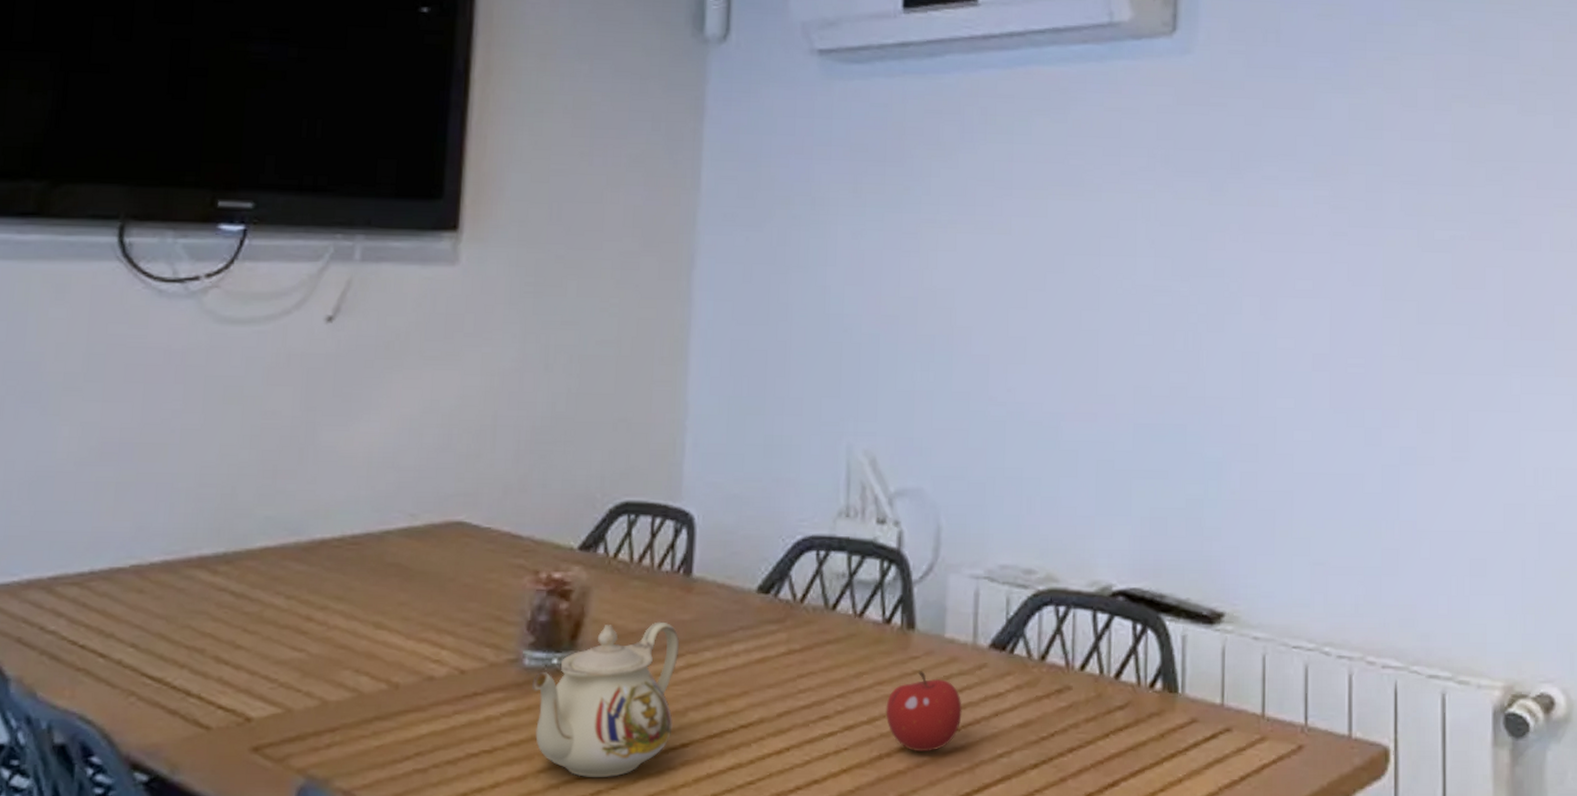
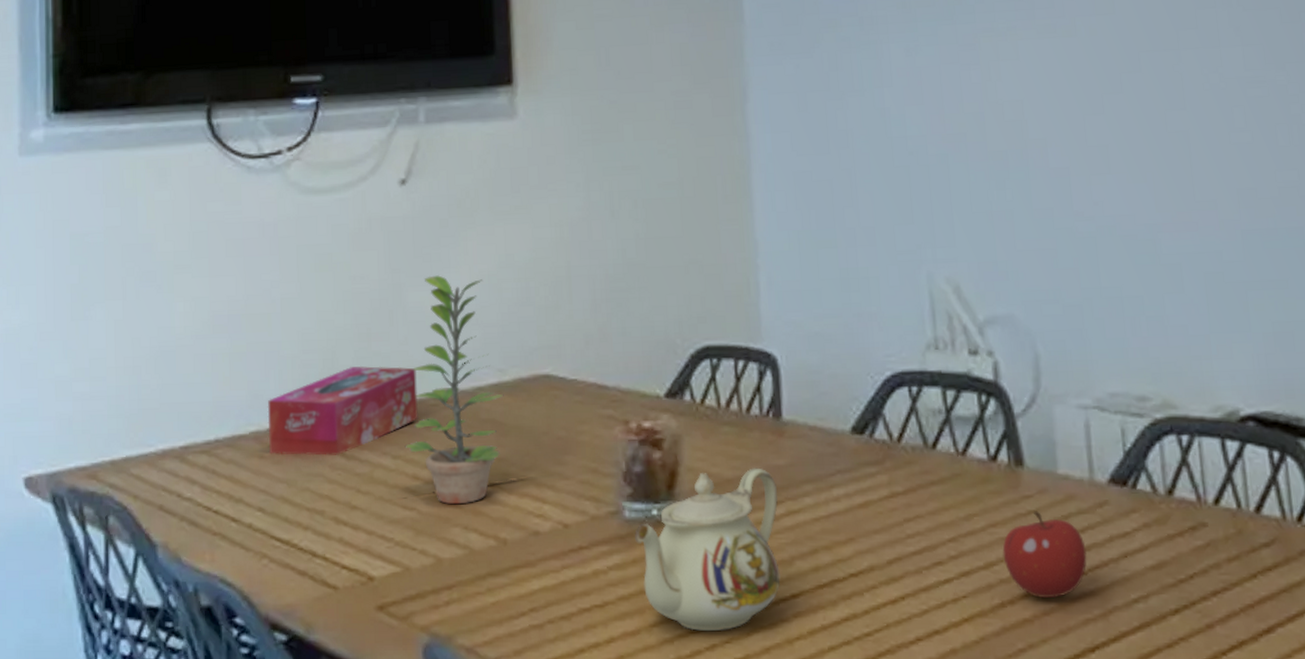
tissue box: none [150,502,322,593] -> present [267,365,418,456]
plant: none [300,416,413,648] -> present [404,275,504,505]

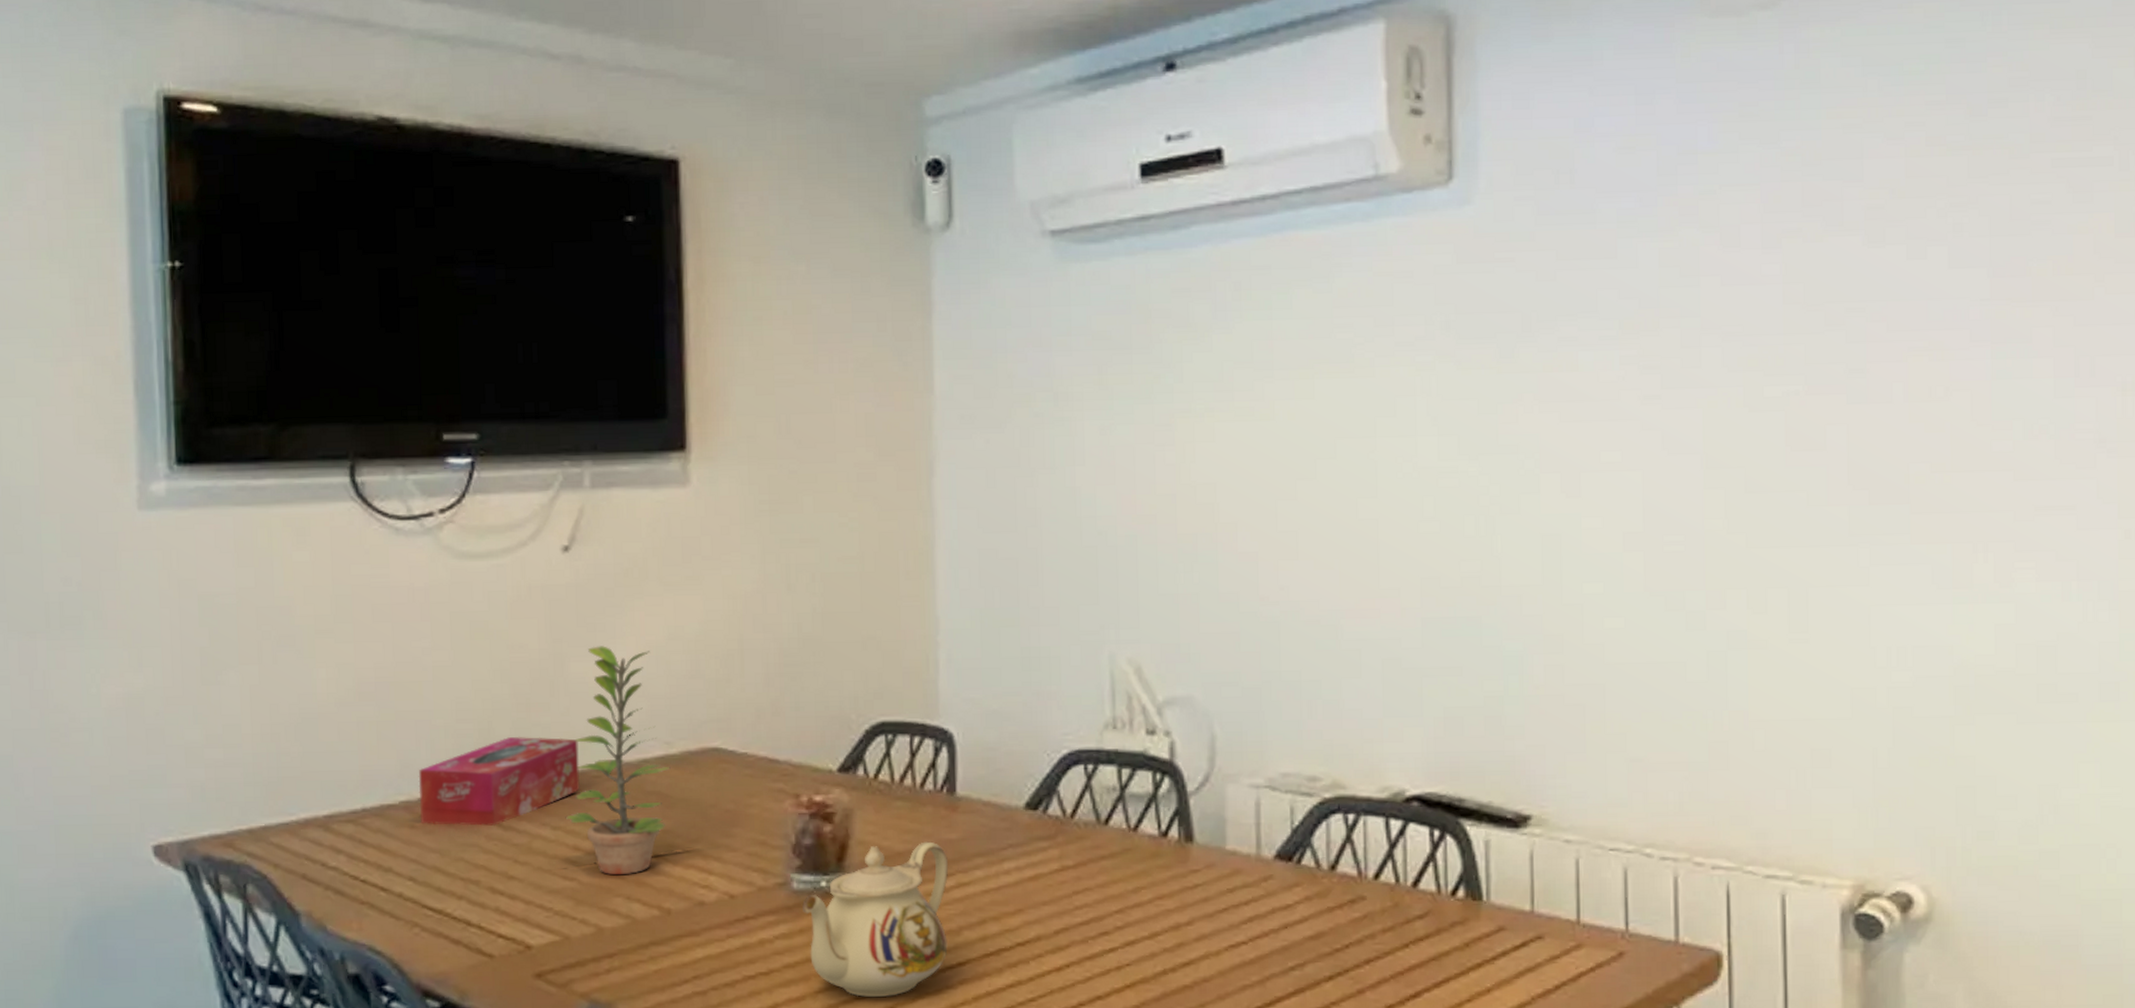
fruit: present [1002,511,1087,599] -> none [1167,884,1249,967]

